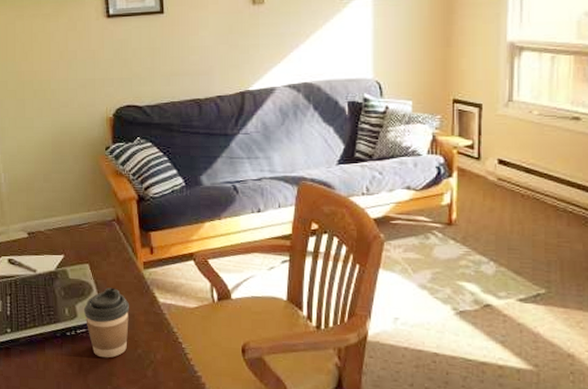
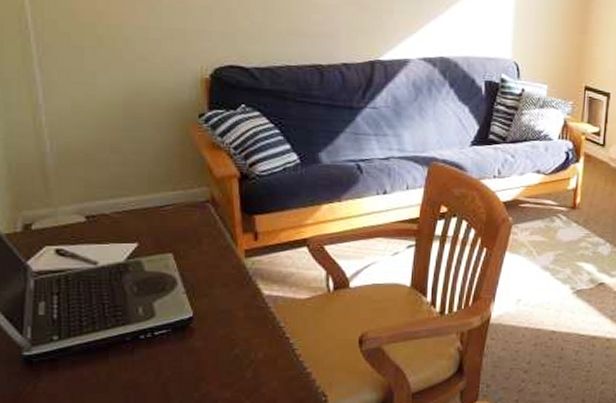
coffee cup: present [83,288,130,358] -> none [164,280,226,362]

